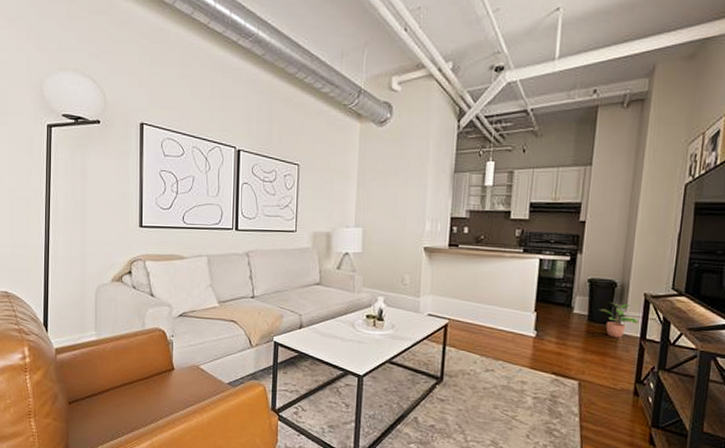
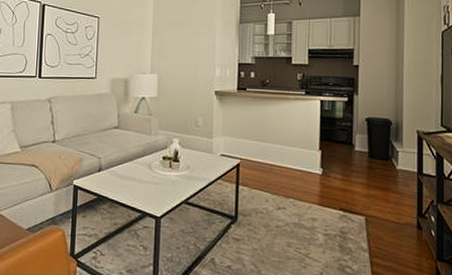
potted plant: present [598,301,640,338] -> none [376,139,415,173]

